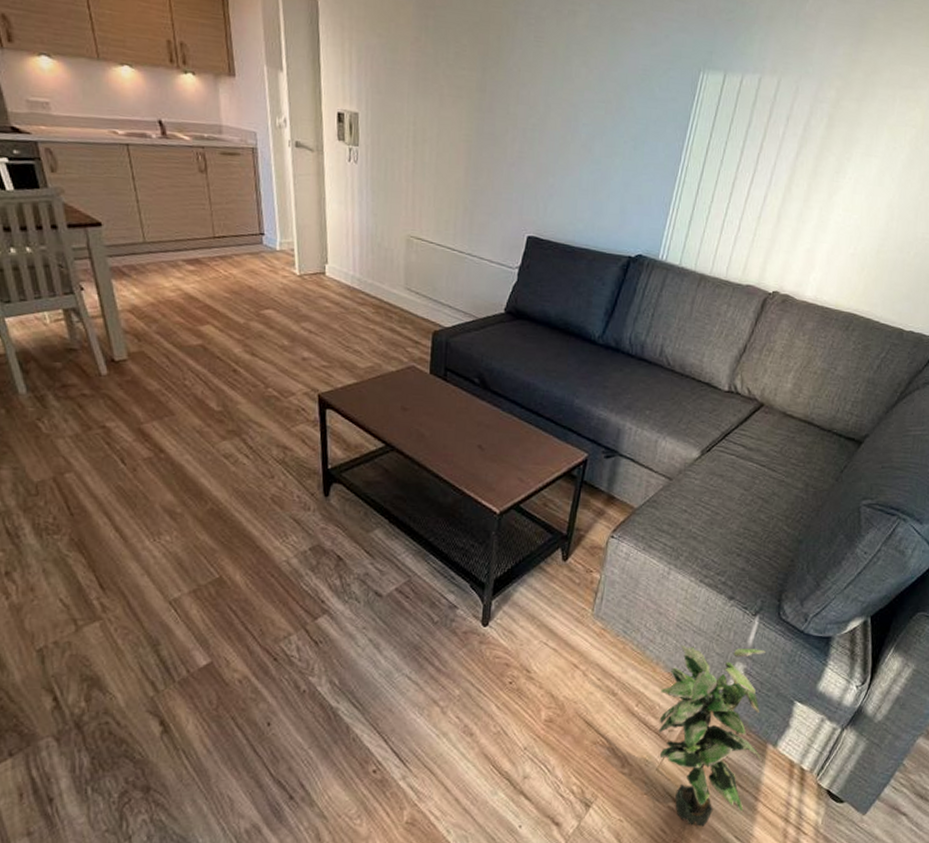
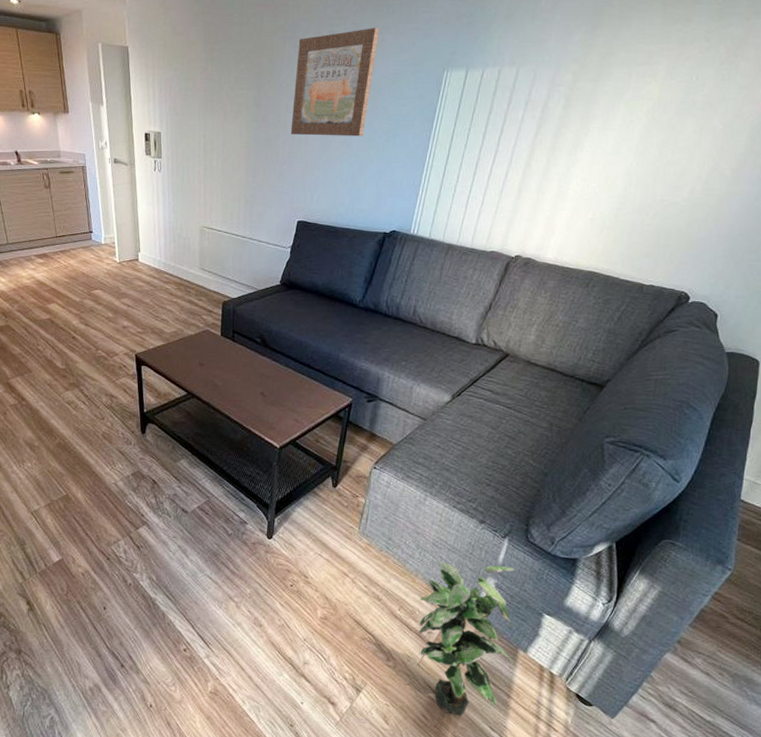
wall art: none [521,12,629,141] -> present [290,28,380,137]

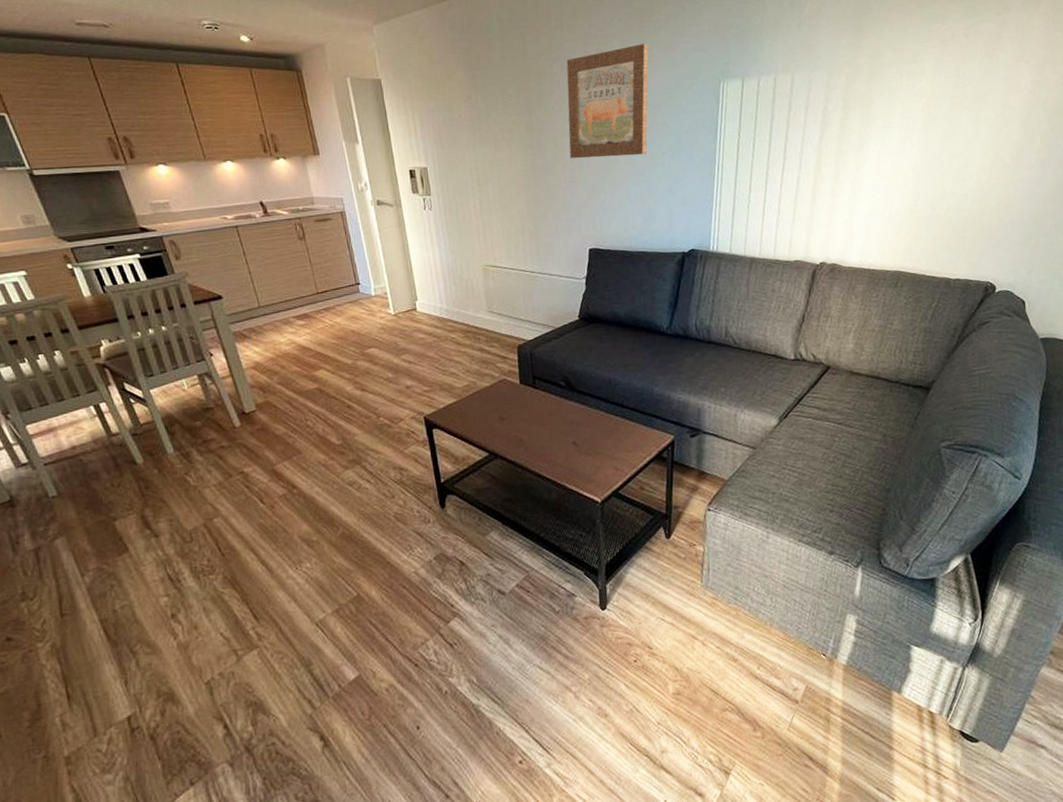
potted plant: present [419,561,516,716] -> none [779,599,889,782]

